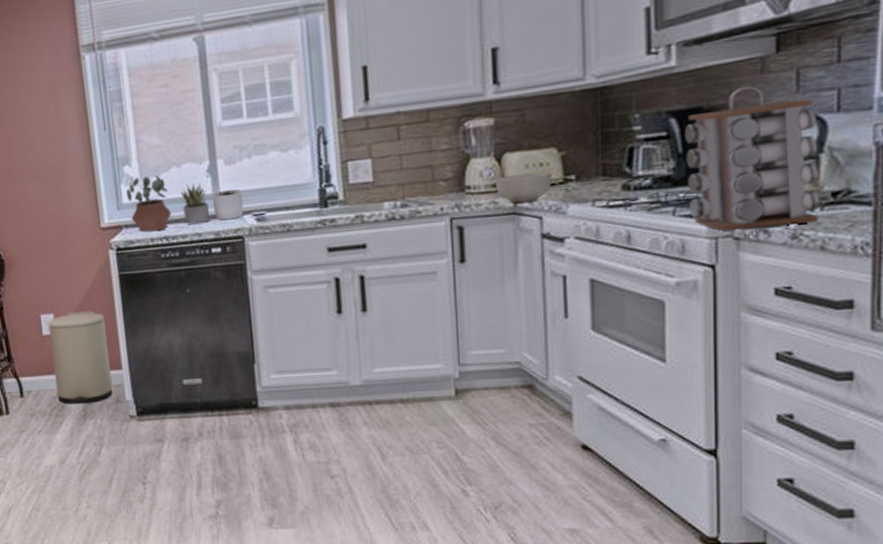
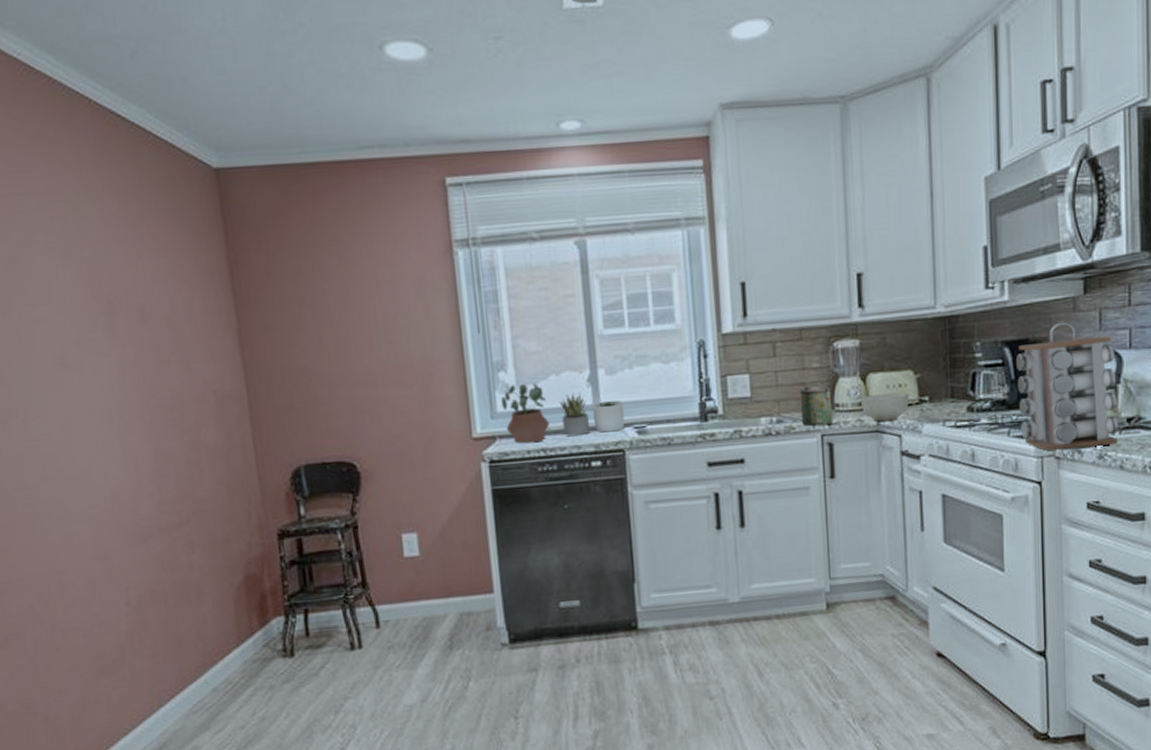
pedal bin: present [48,310,113,404] -> none [411,528,483,634]
canister: none [426,167,464,211] -> present [799,385,833,427]

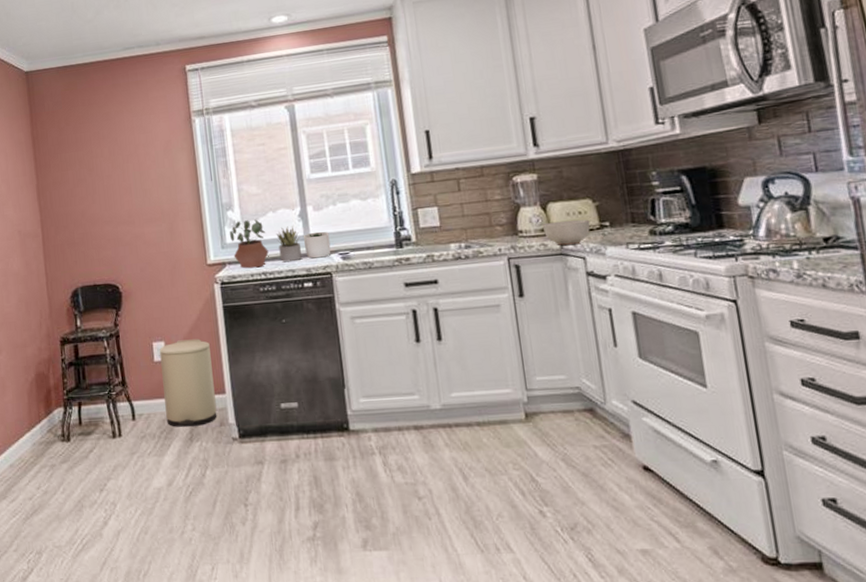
pedal bin: none [411,528,483,634] -> present [159,338,217,427]
canister: present [799,385,833,427] -> none [484,214,518,252]
spice rack: present [1015,322,1119,451] -> none [694,150,816,270]

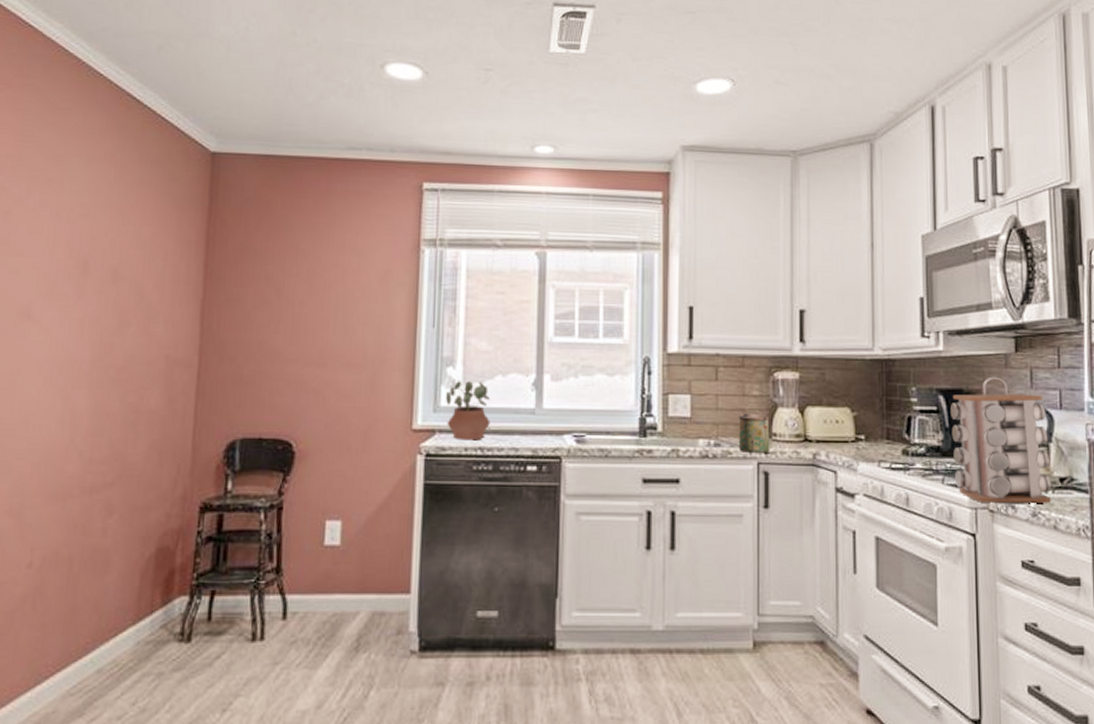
pedal bin: present [159,338,217,427] -> none [328,521,400,632]
succulent plant: present [276,226,303,263] -> none [502,395,531,439]
planter: present [303,231,331,259] -> none [534,406,565,438]
canister: none [484,214,518,252] -> present [738,413,770,454]
bowl: present [542,219,590,245] -> none [797,428,846,455]
spice rack: none [694,150,816,270] -> present [949,376,1052,505]

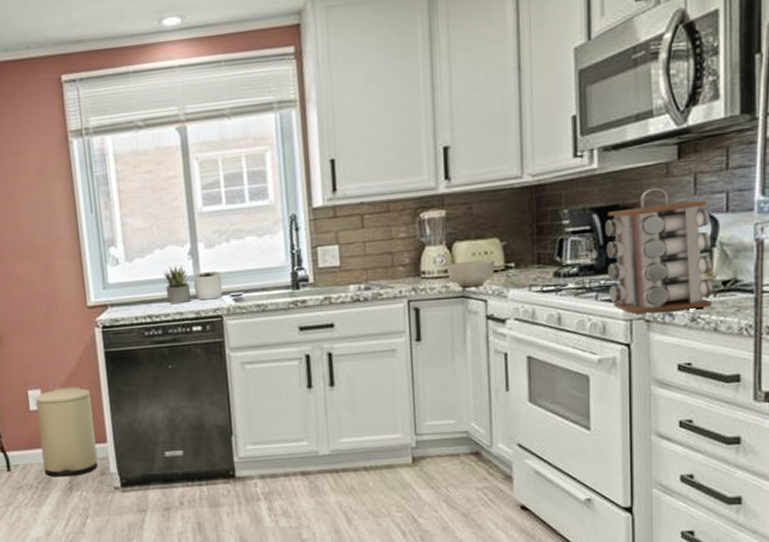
pedal bin: none [328,521,400,632] -> present [35,386,98,477]
potted plant: present [446,381,490,441] -> none [112,257,155,312]
succulent plant: none [502,395,531,439] -> present [163,264,192,305]
planter: none [534,406,565,438] -> present [192,270,223,301]
canister: present [738,413,770,454] -> none [387,253,419,294]
bowl: none [797,428,846,455] -> present [446,260,495,287]

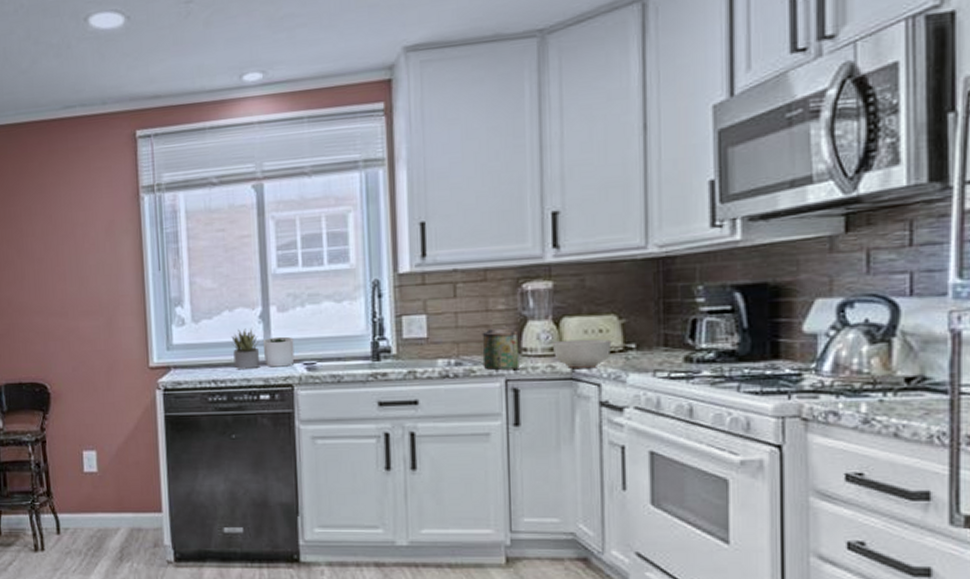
pedal bin: present [35,386,98,477] -> none [90,450,151,545]
canister: none [387,253,419,294] -> present [482,328,520,371]
spice rack: present [604,187,713,314] -> none [749,264,893,412]

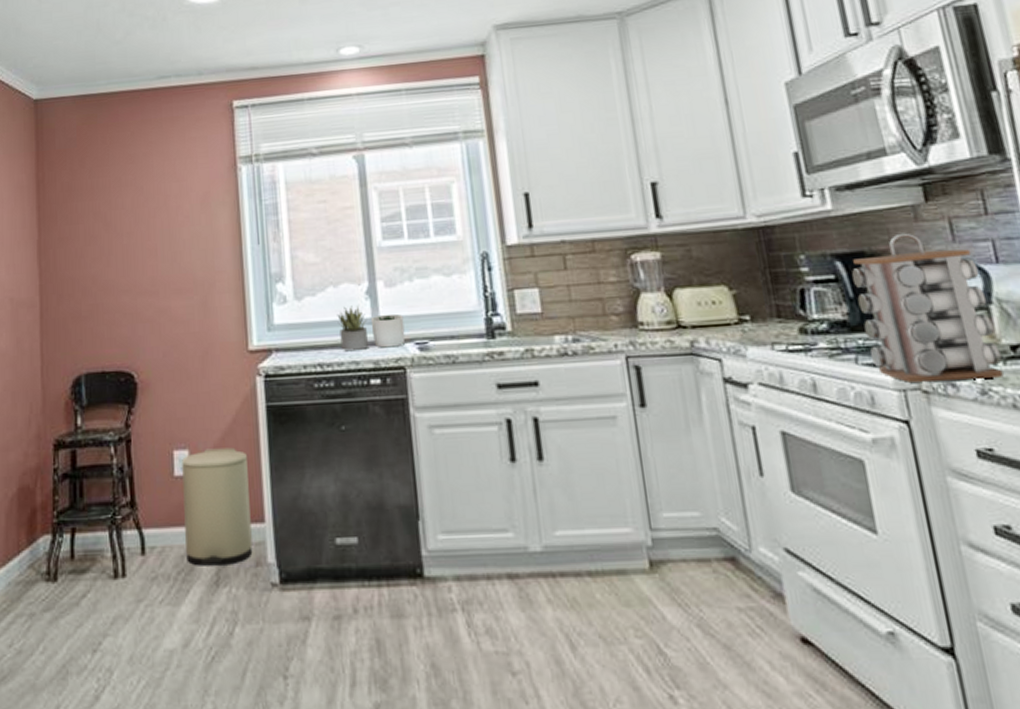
pedal bin: none [90,450,151,545] -> present [182,447,253,566]
canister: present [482,328,520,371] -> none [596,301,638,348]
bowl: present [552,338,612,368] -> none [667,311,727,343]
spice rack: none [749,264,893,412] -> present [851,232,1004,383]

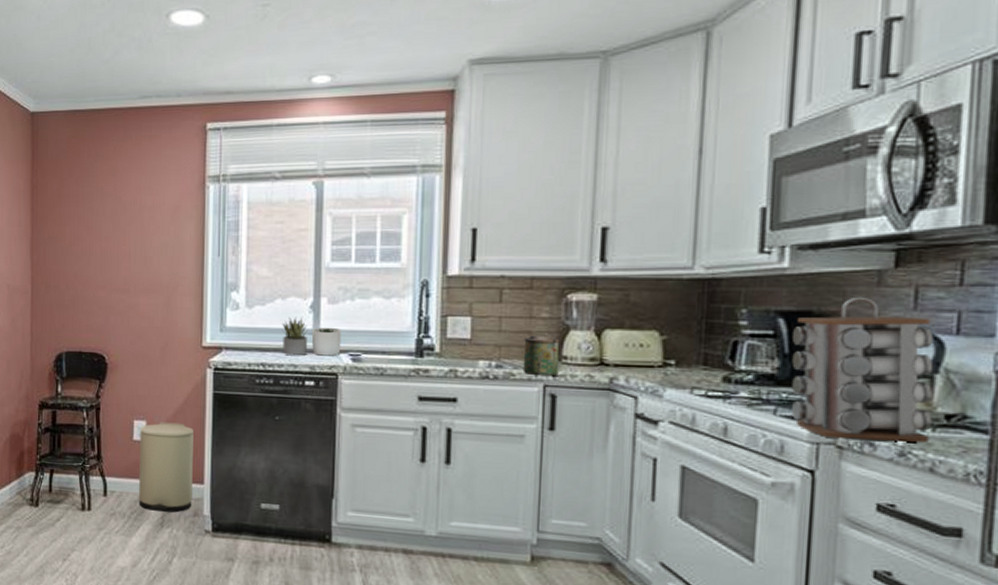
canister: none [596,301,638,348] -> present [522,335,560,377]

